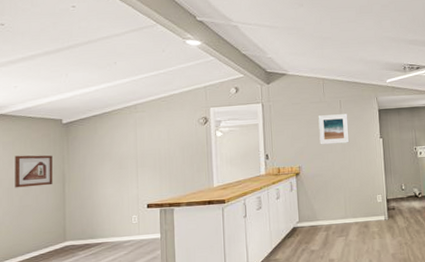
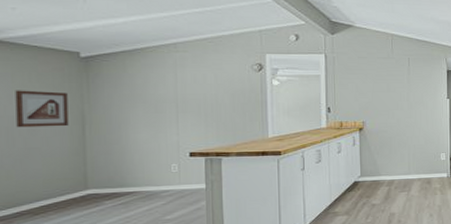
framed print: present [318,114,350,145] -> none [385,72,417,101]

